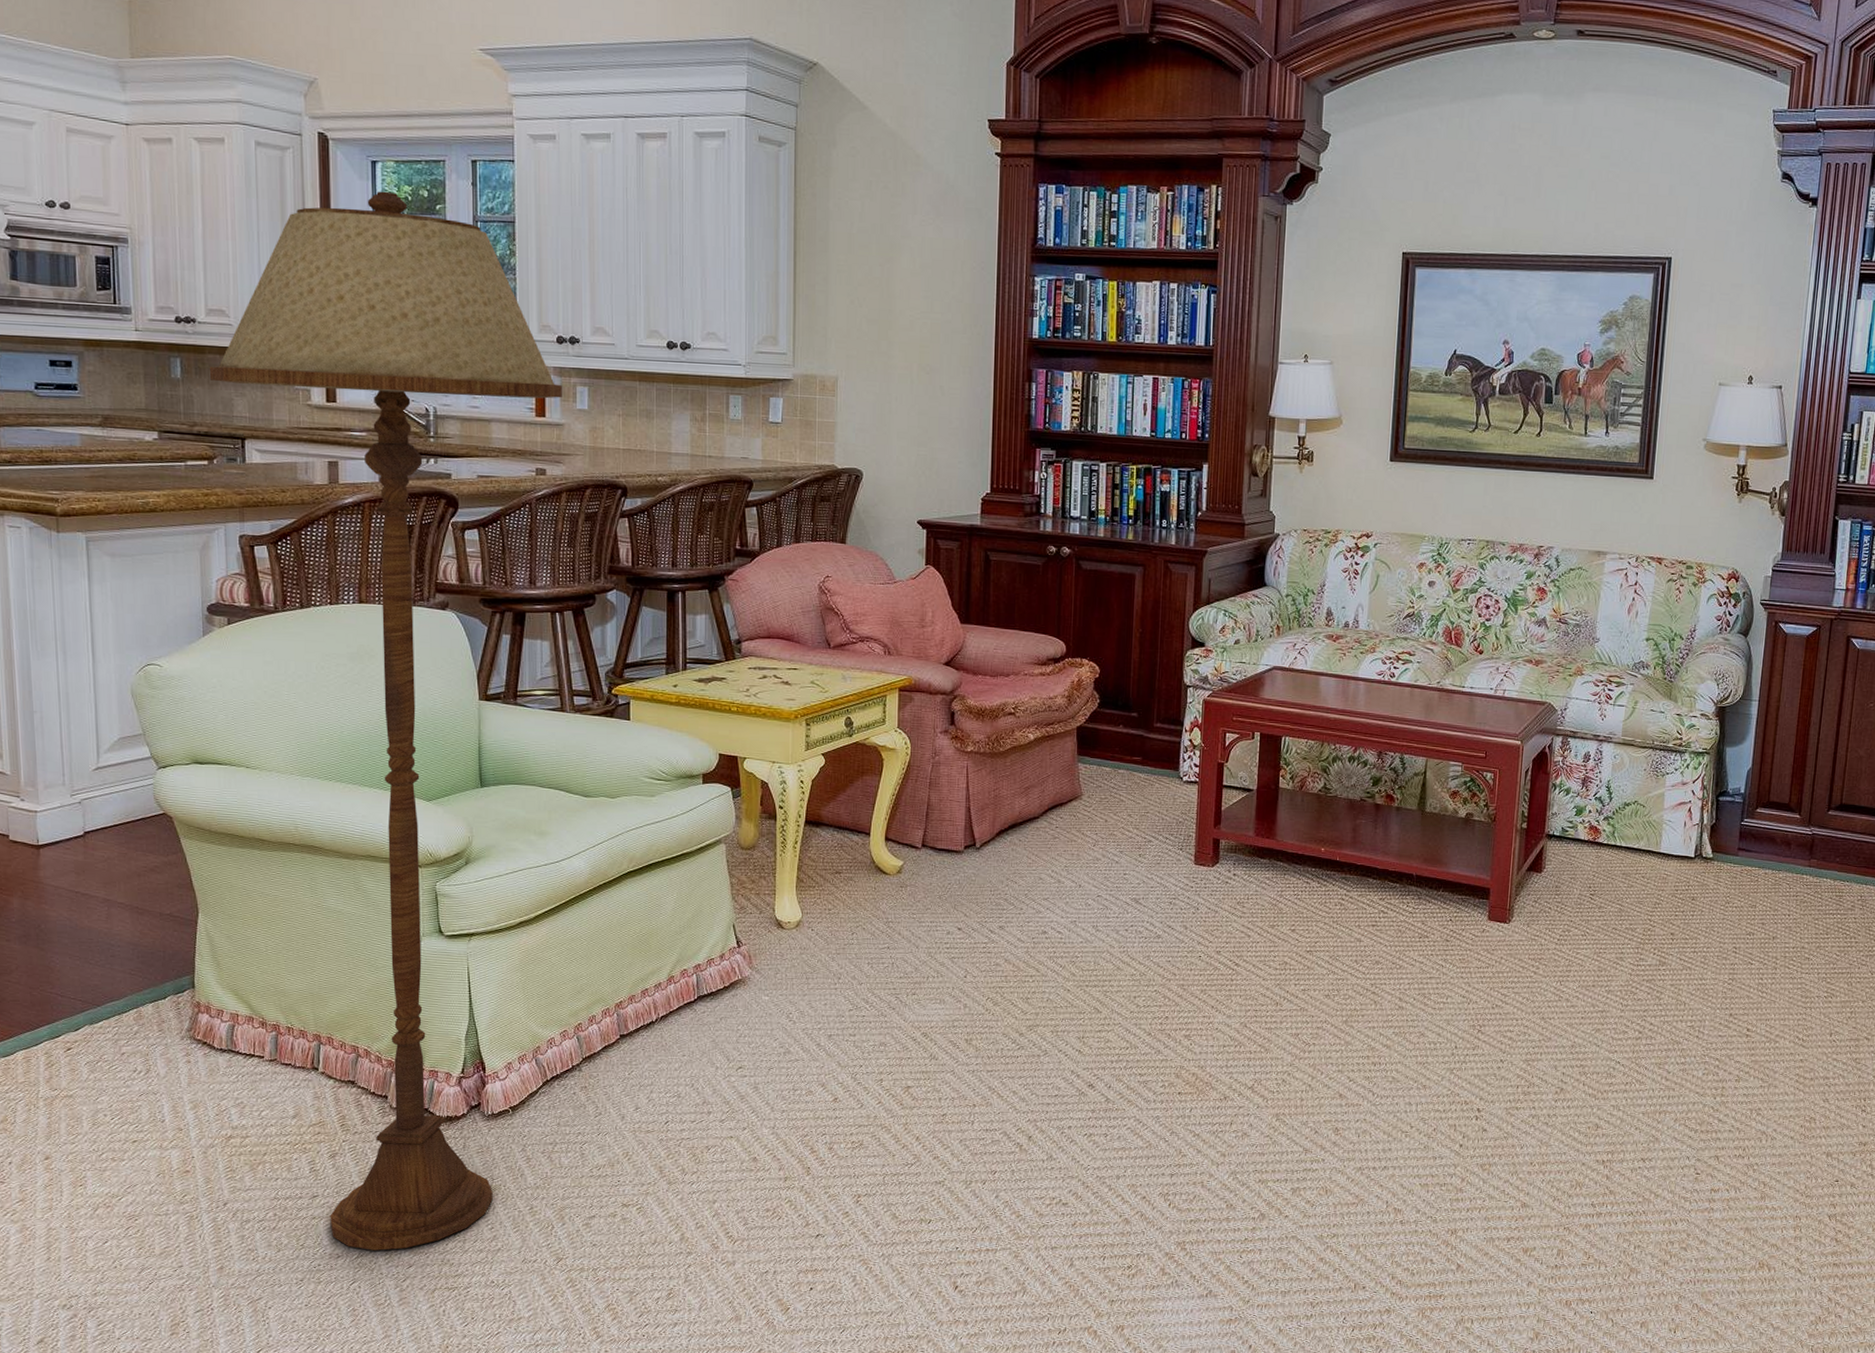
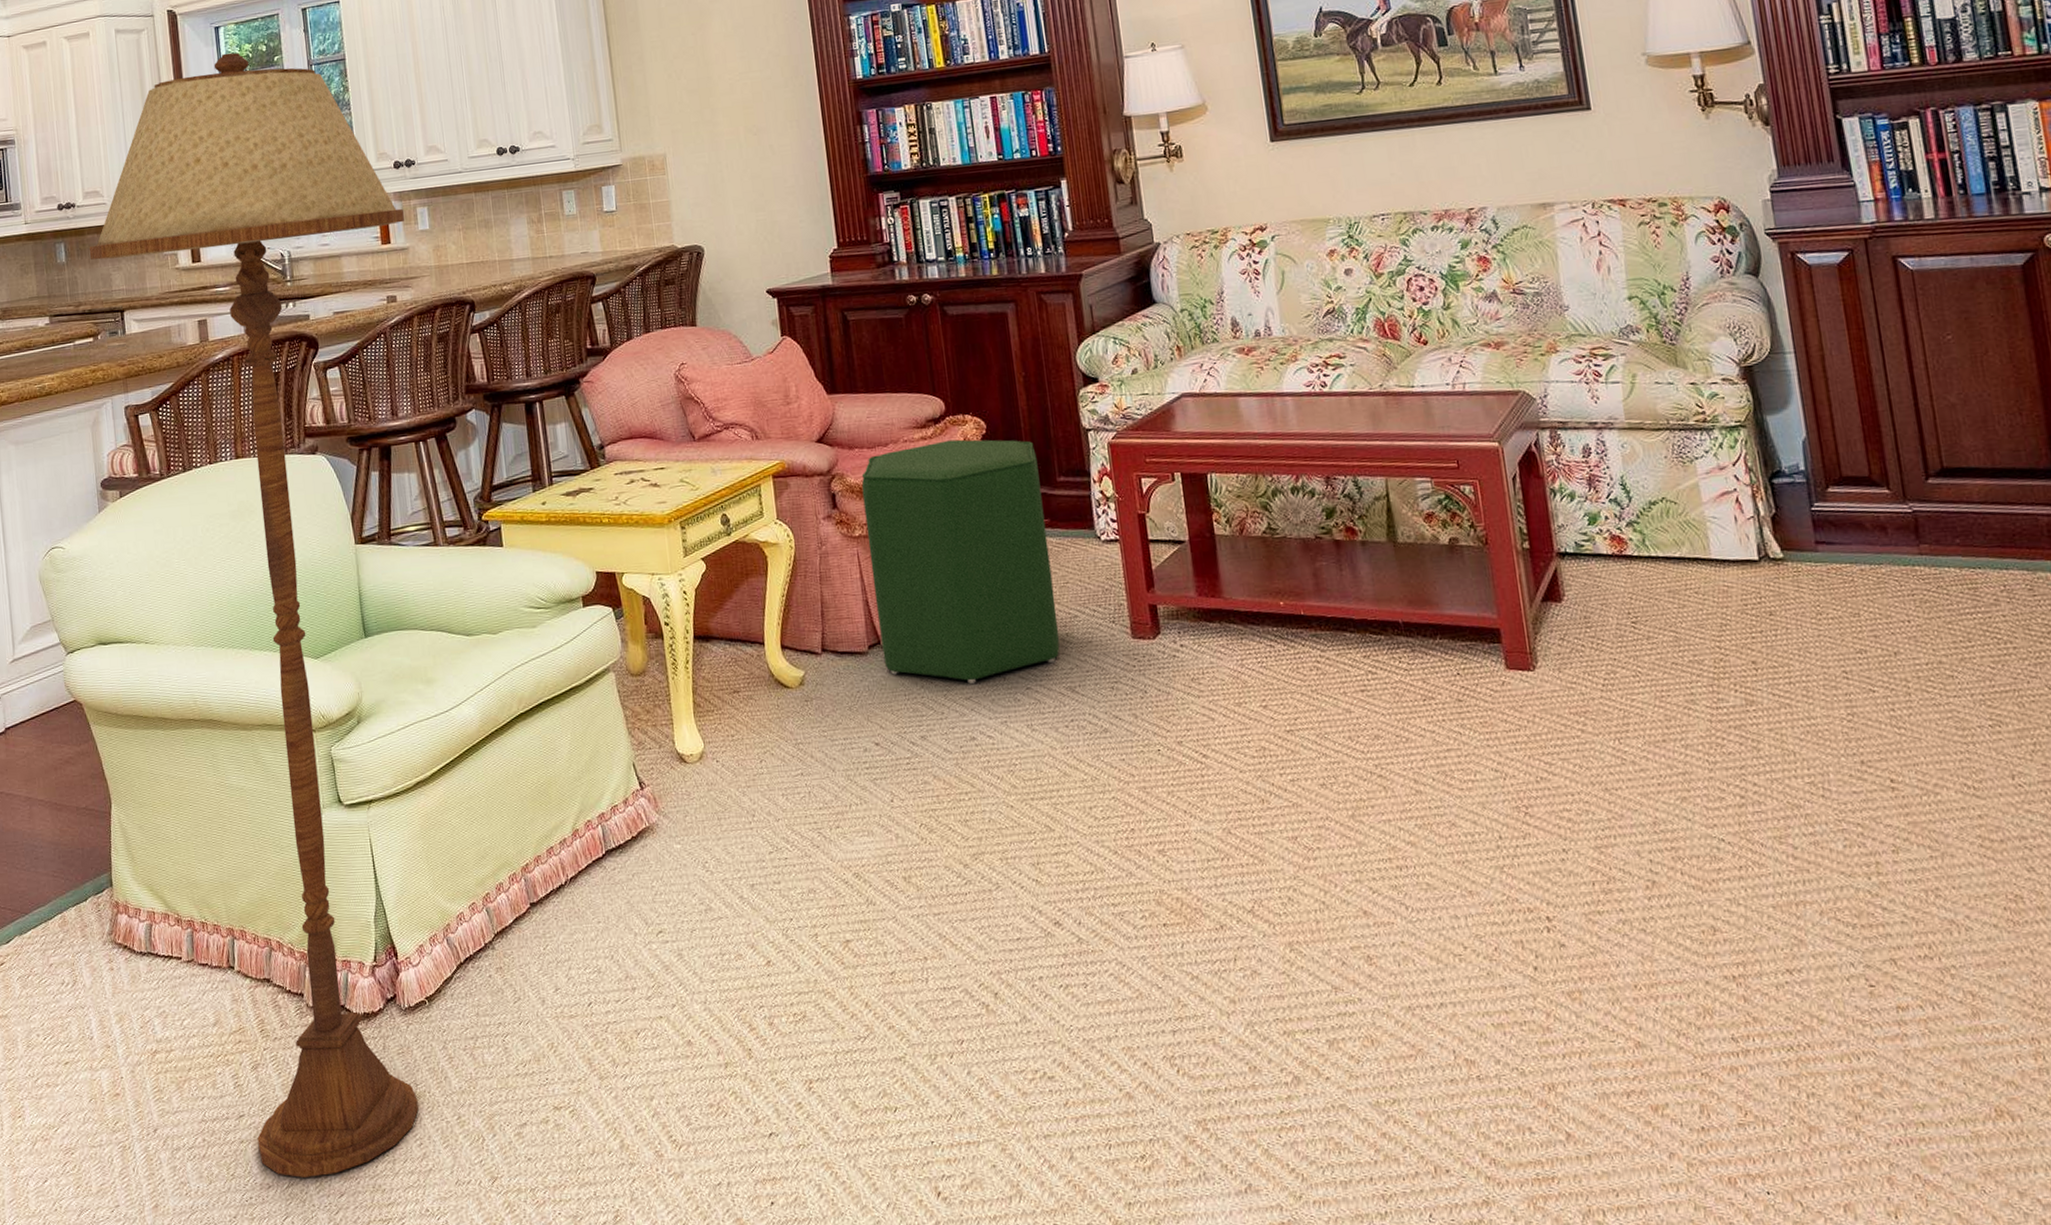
ottoman: none [976,679,1140,887] -> present [861,439,1060,684]

